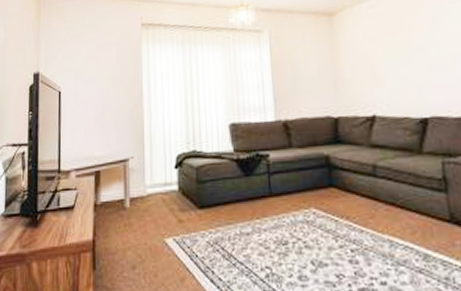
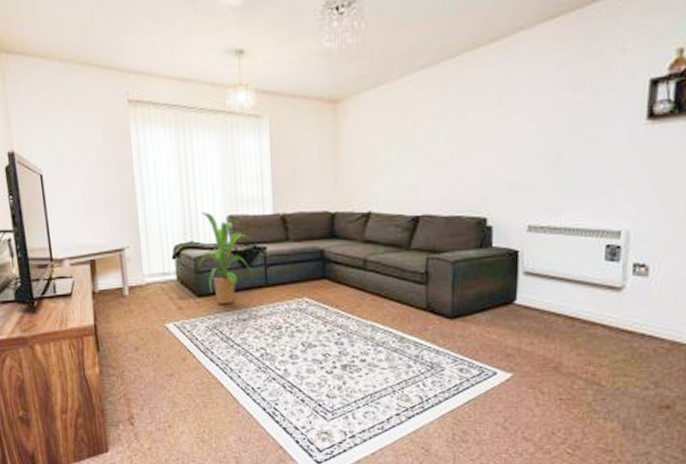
house plant: none [199,121,256,217] -> present [197,212,253,305]

